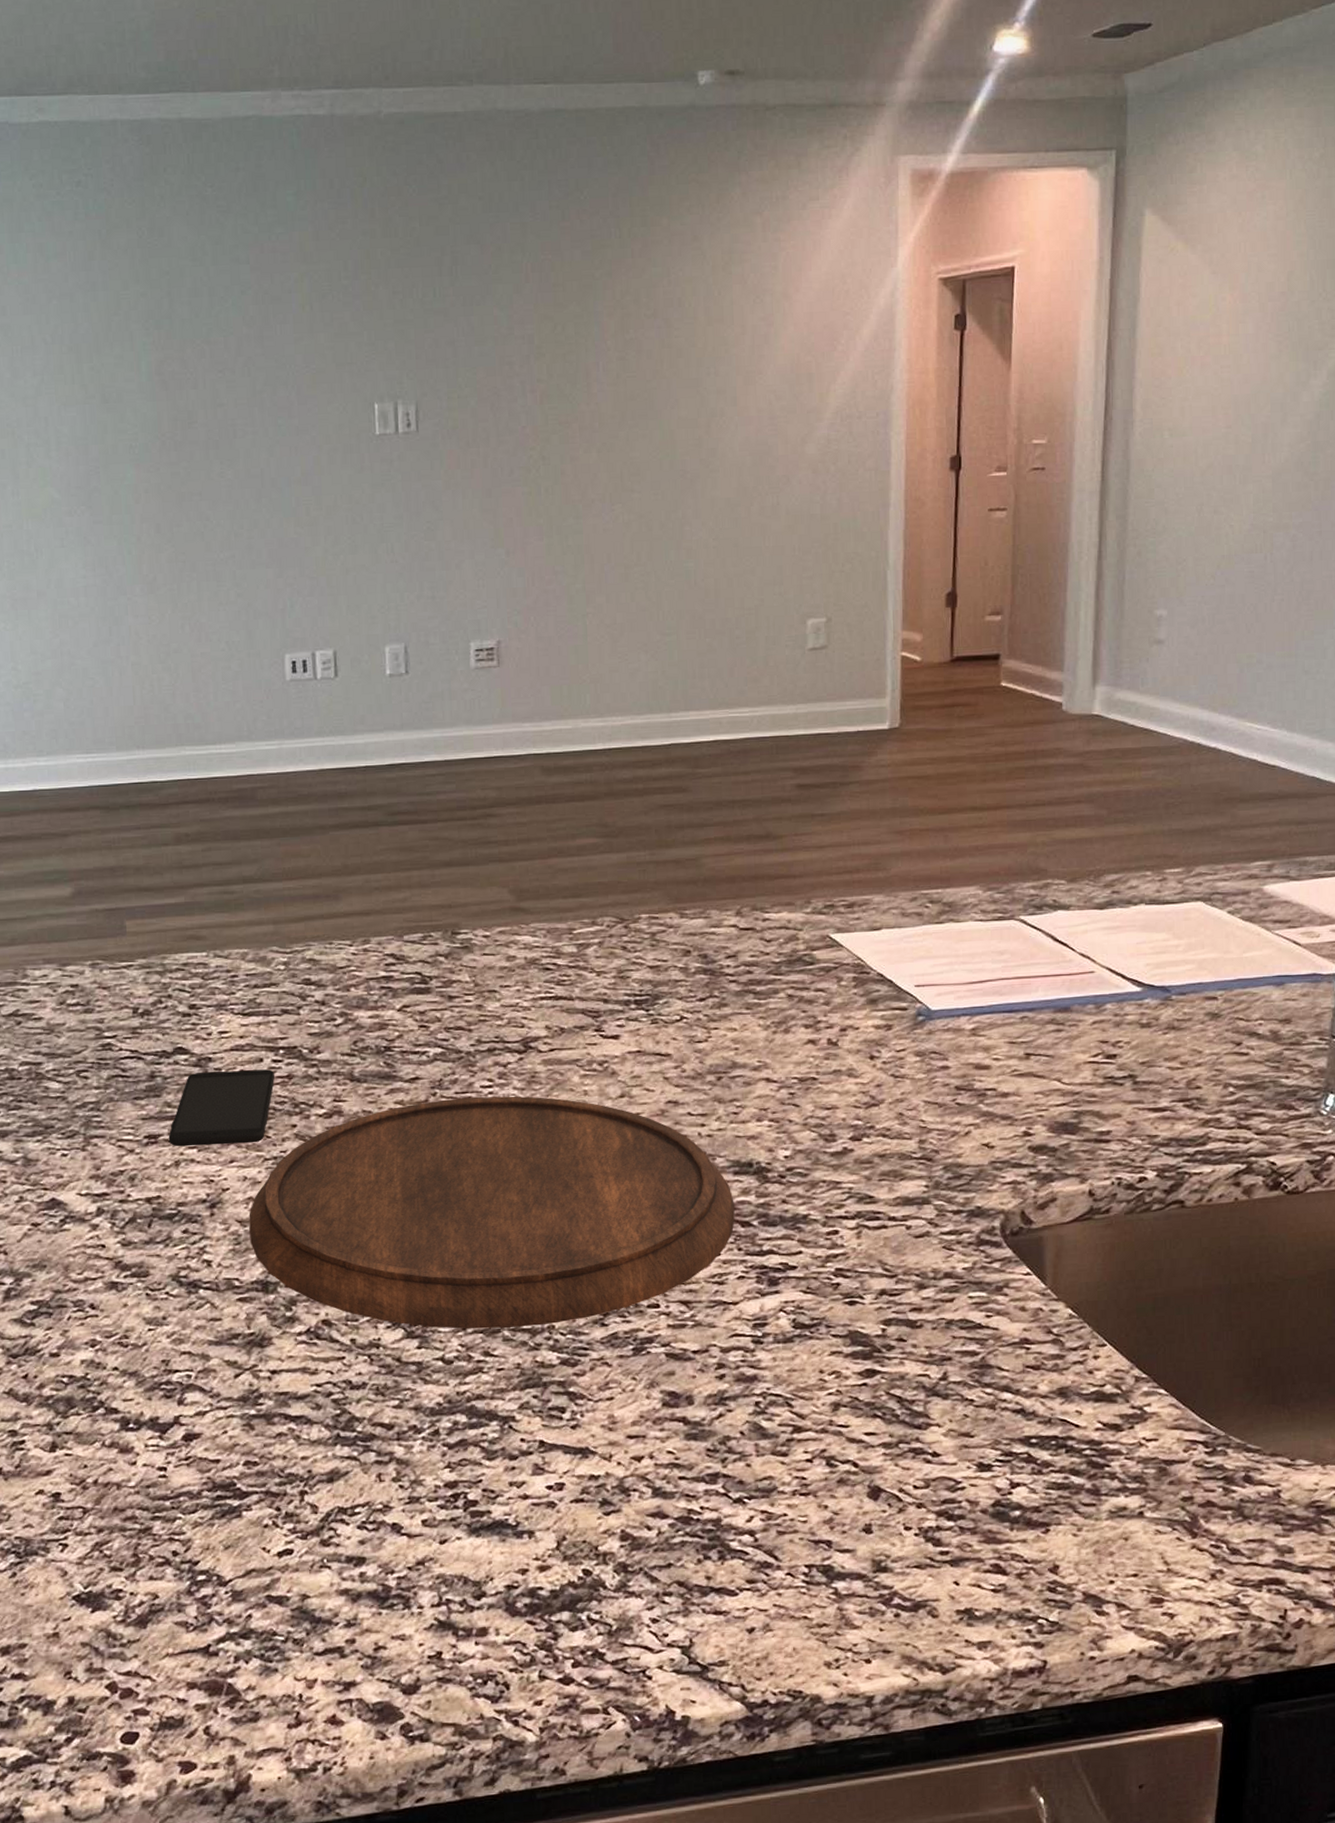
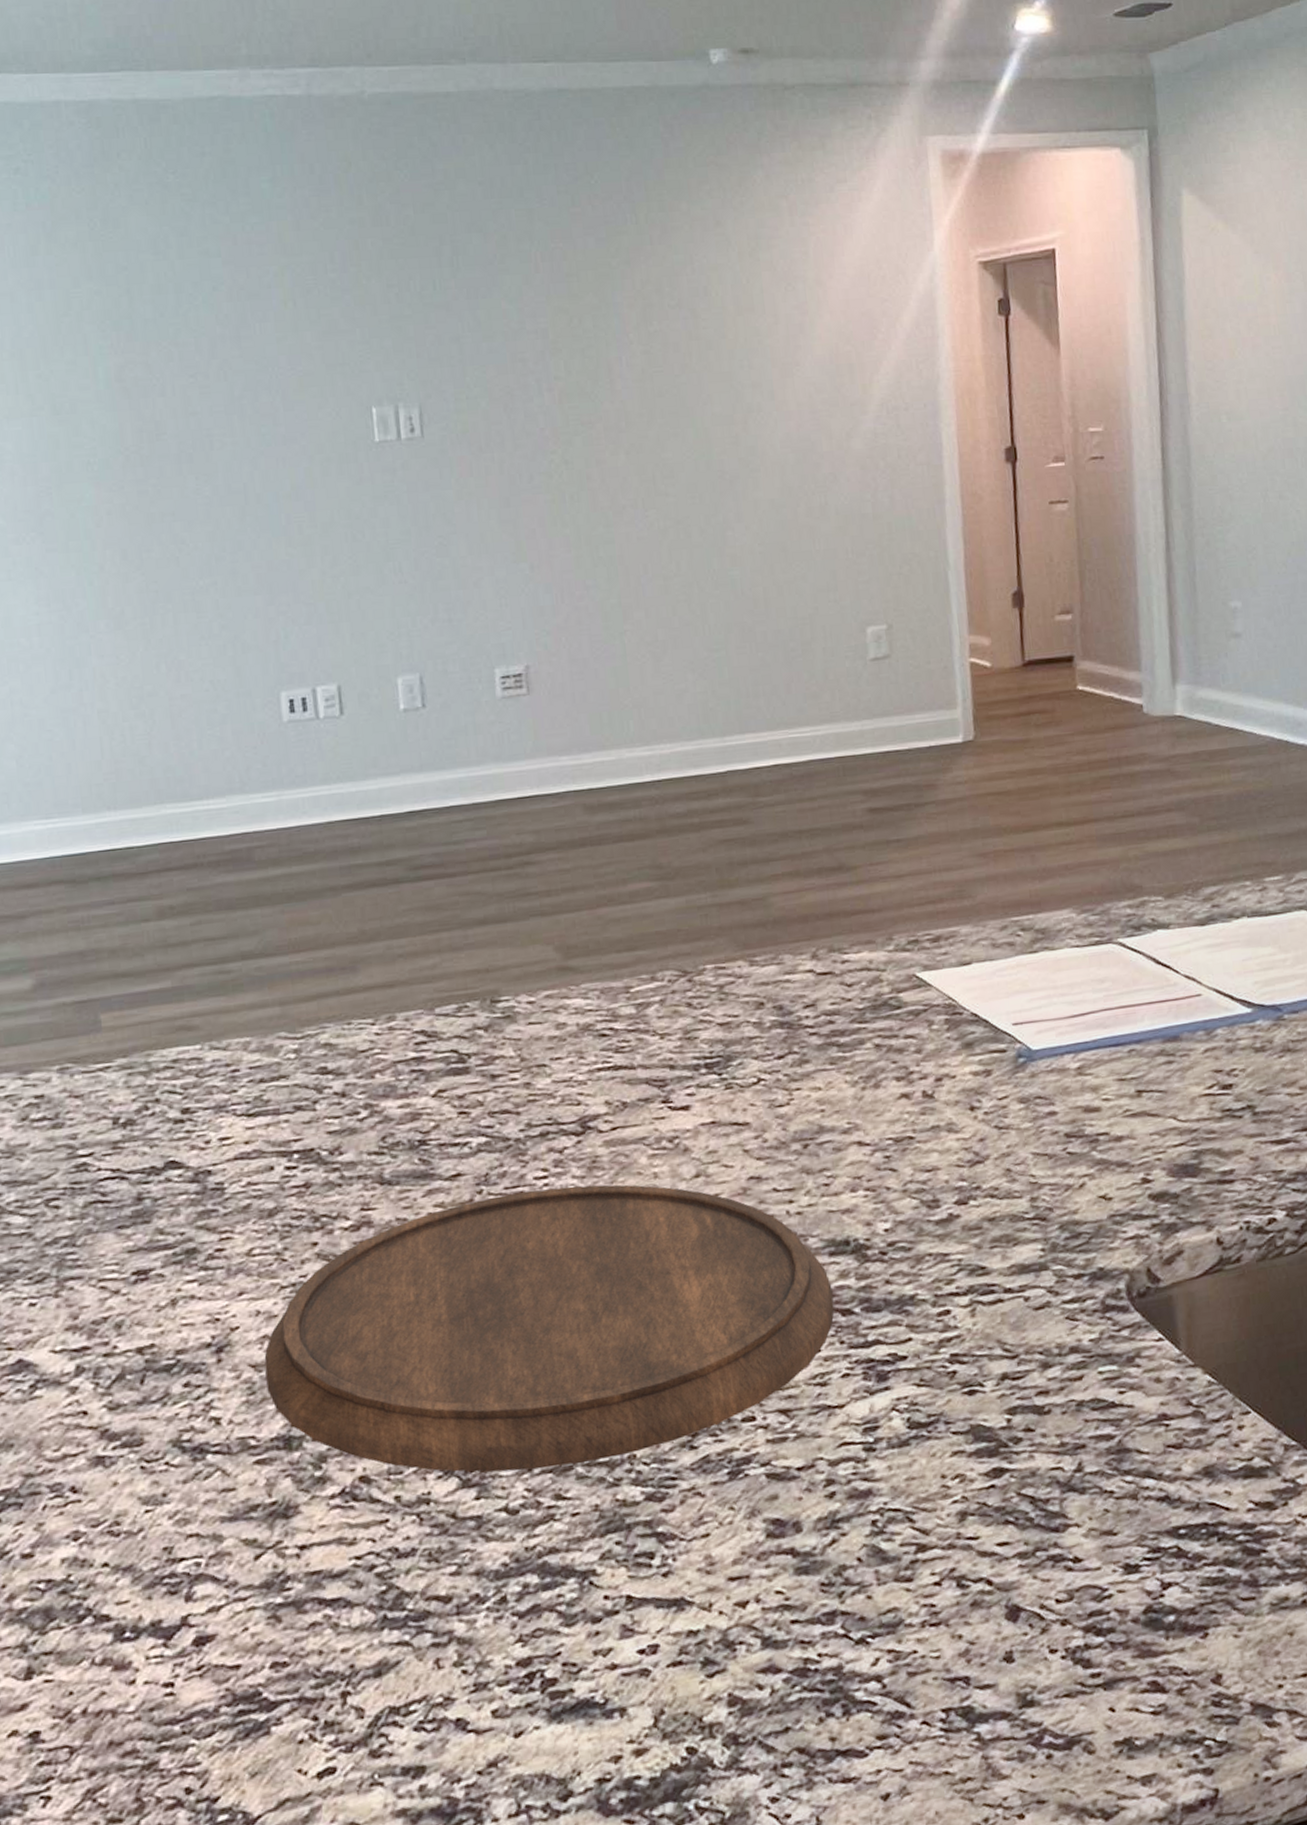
mobile phone: present [168,1069,275,1147] -> none [161,1178,290,1282]

